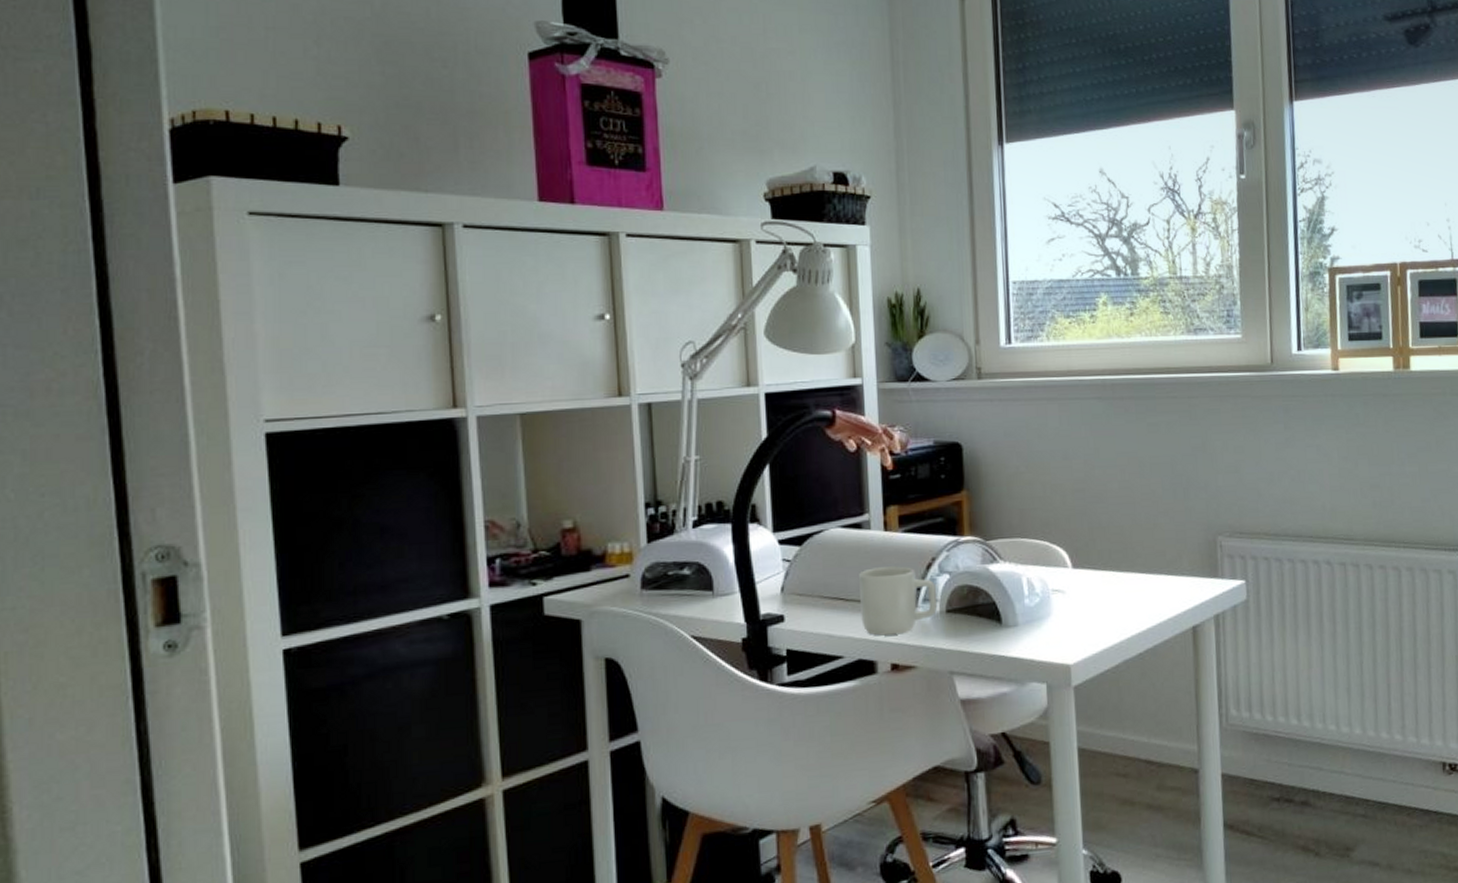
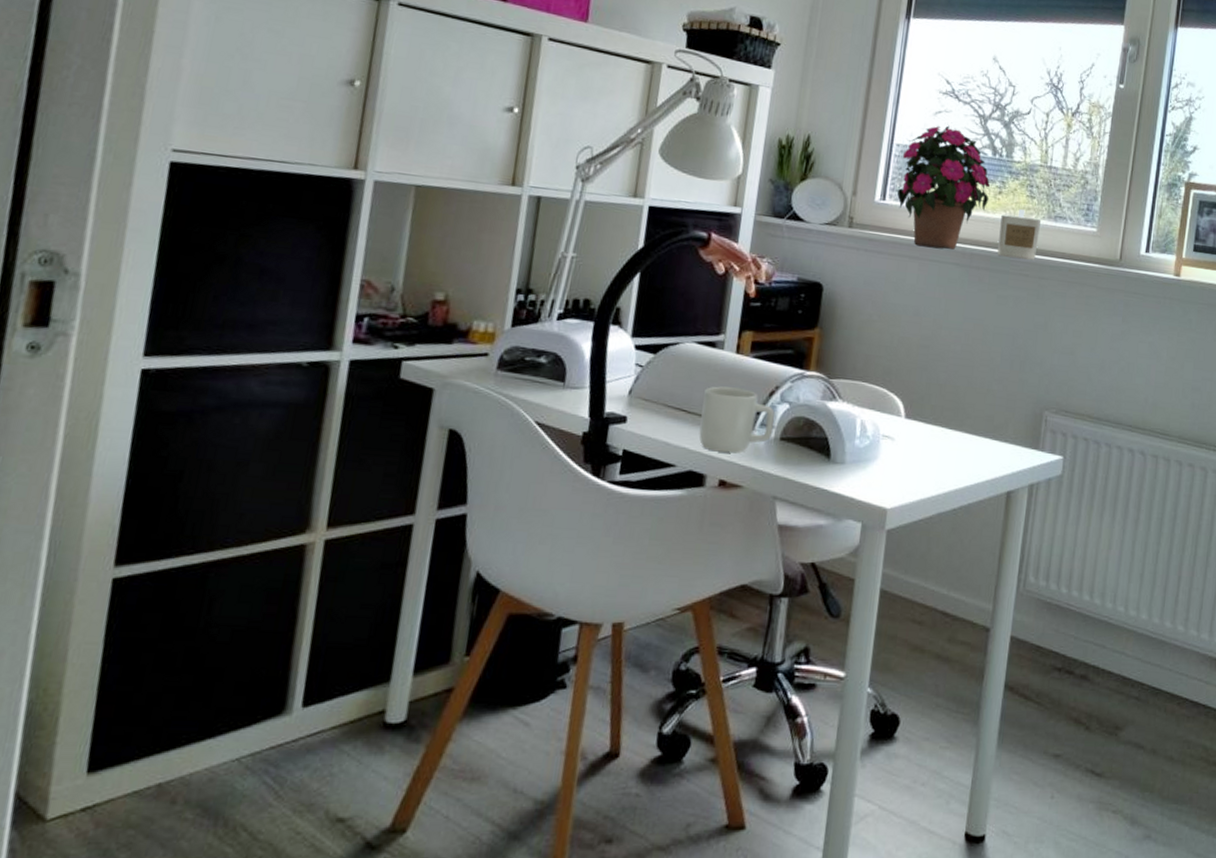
potted flower: none [1021,252,1121,386] -> present [897,125,990,251]
candle: none [1137,328,1181,383] -> present [997,209,1041,261]

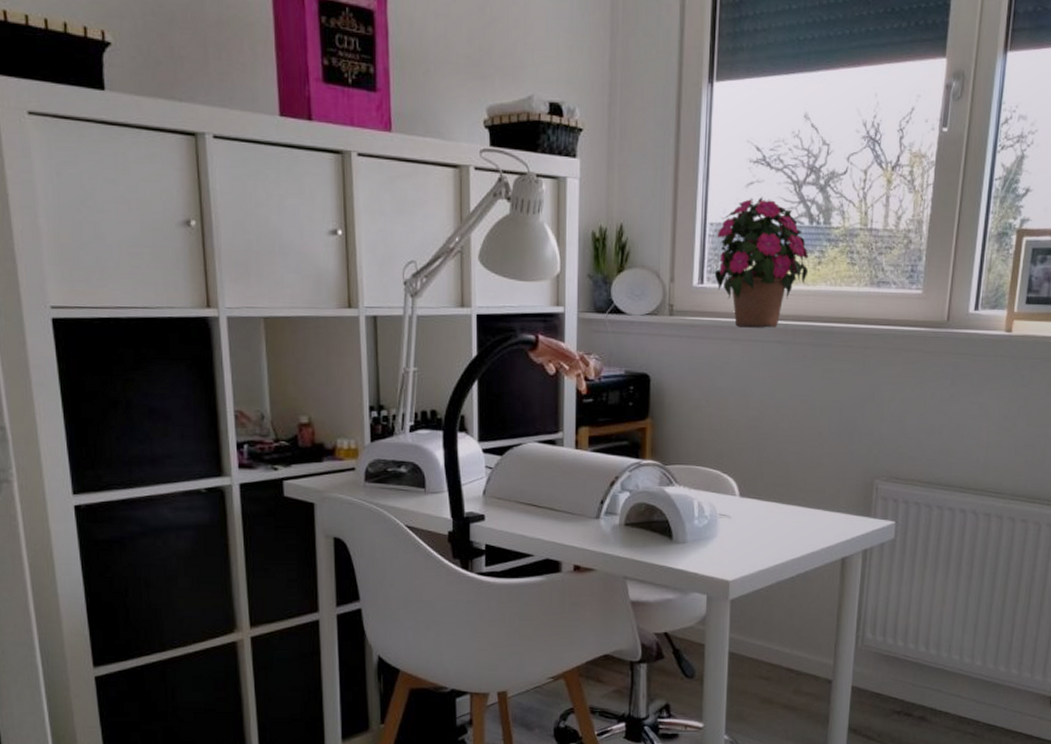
mug: present [698,386,775,453] -> none [550,481,617,541]
candle: present [997,209,1041,261] -> none [820,278,863,331]

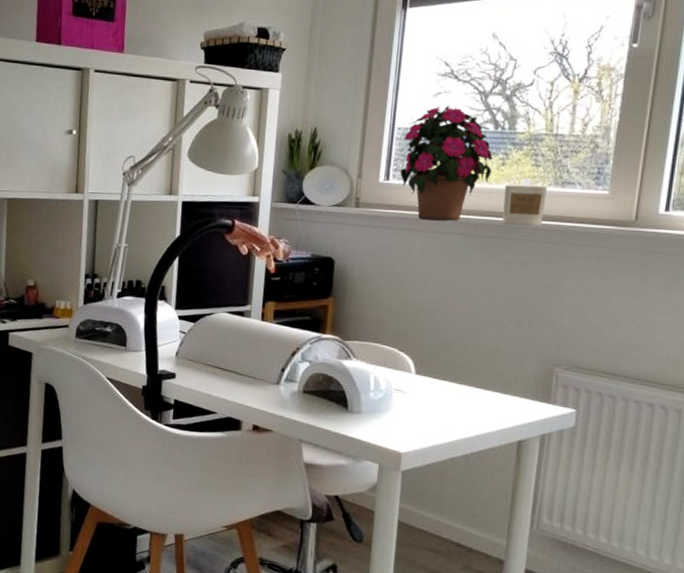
candle: none [820,278,863,331] -> present [502,178,547,227]

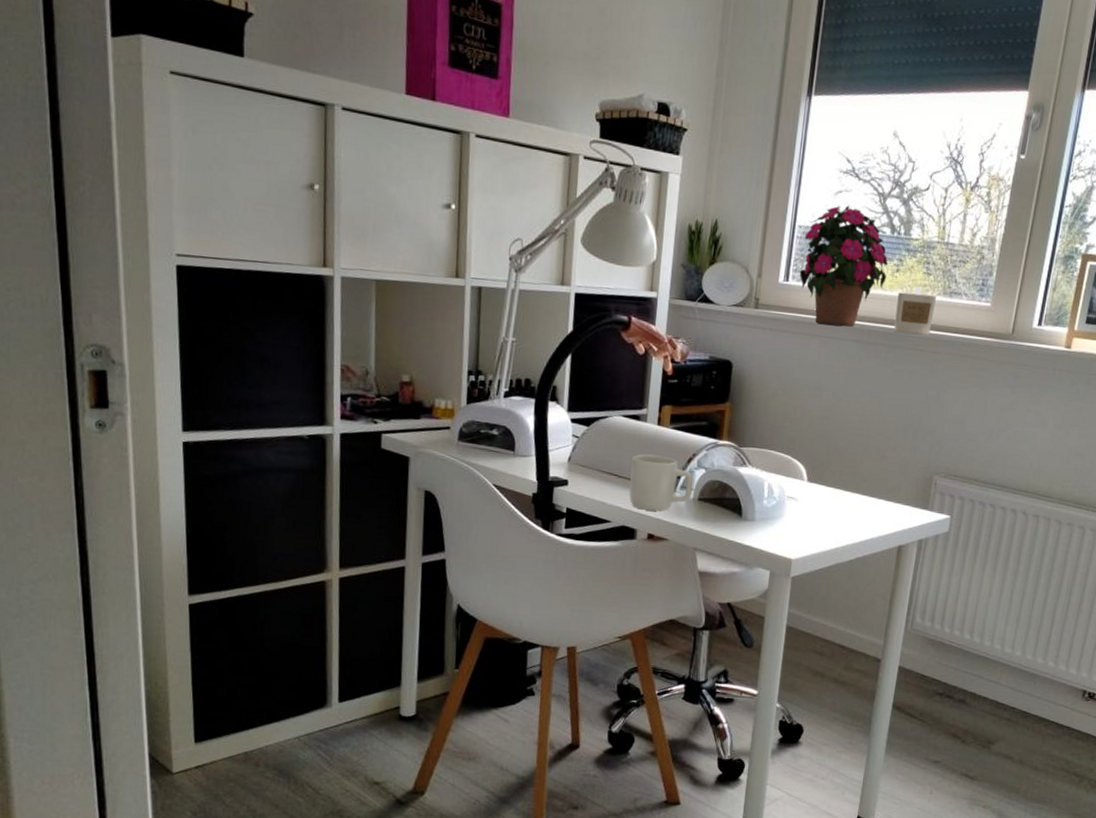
mug: none [234,348,297,404] -> present [629,454,693,512]

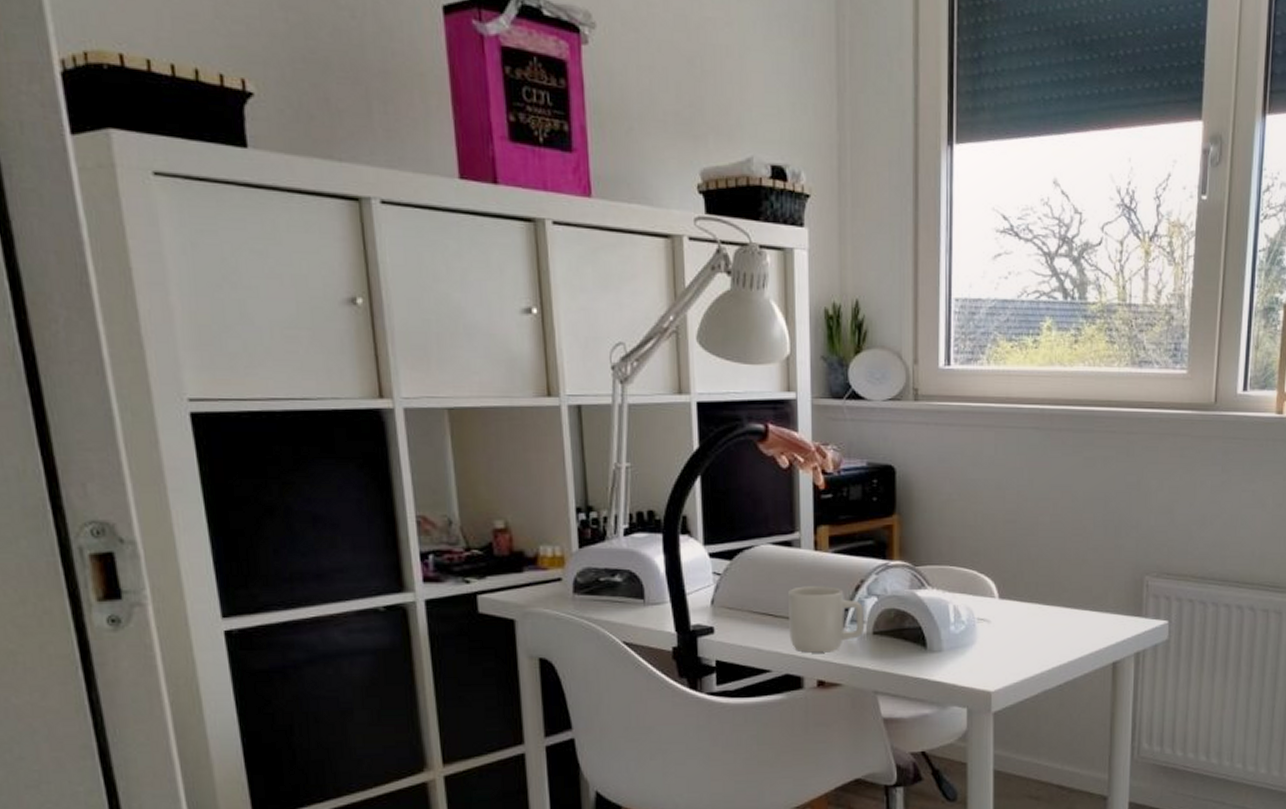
potted flower: present [799,205,888,328] -> none [962,270,1065,413]
candle: present [894,286,936,336] -> none [1079,358,1124,415]

